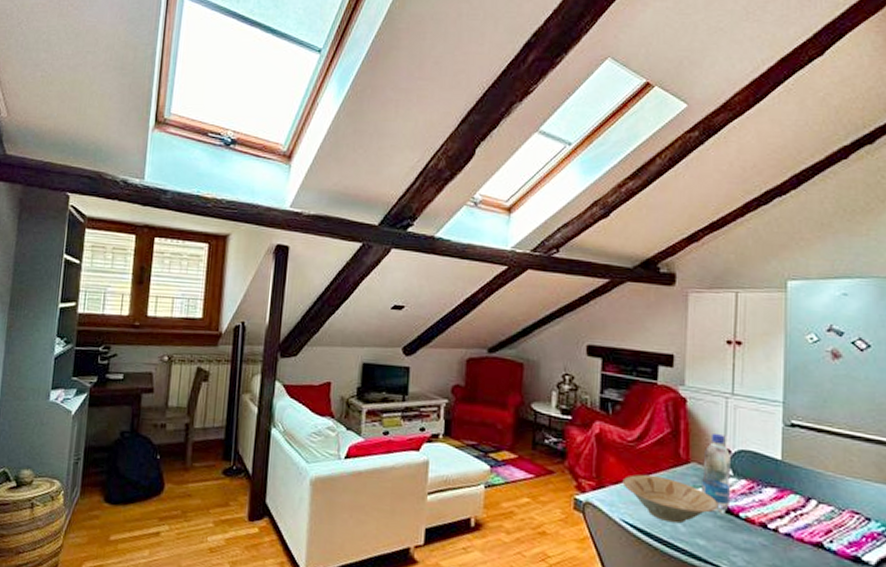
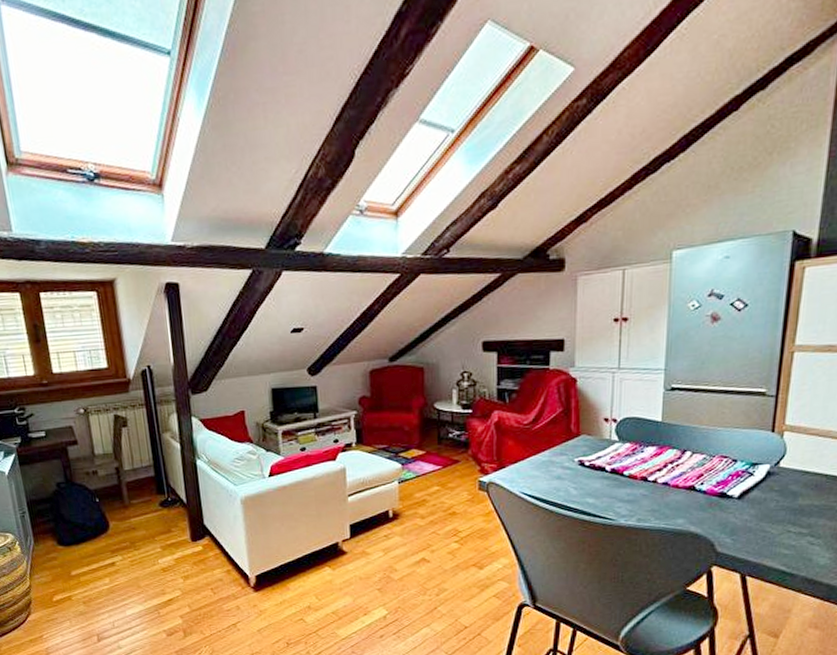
bowl: present [622,474,719,524] -> none [520,450,606,489]
bottle: present [702,432,732,515] -> none [591,405,618,475]

